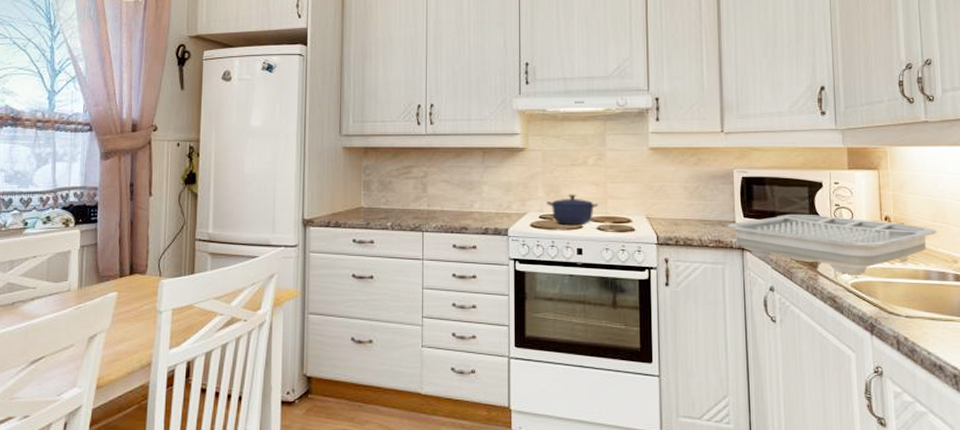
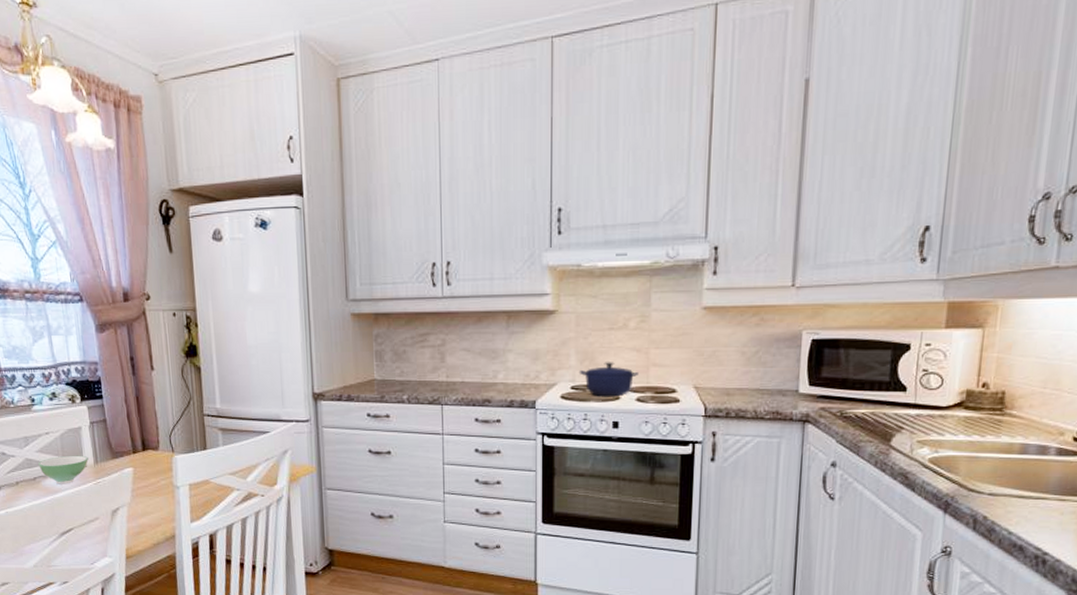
bowl: none [19,279,73,310] -> present [37,455,89,484]
dish rack: present [728,214,937,275] -> none [789,381,1045,449]

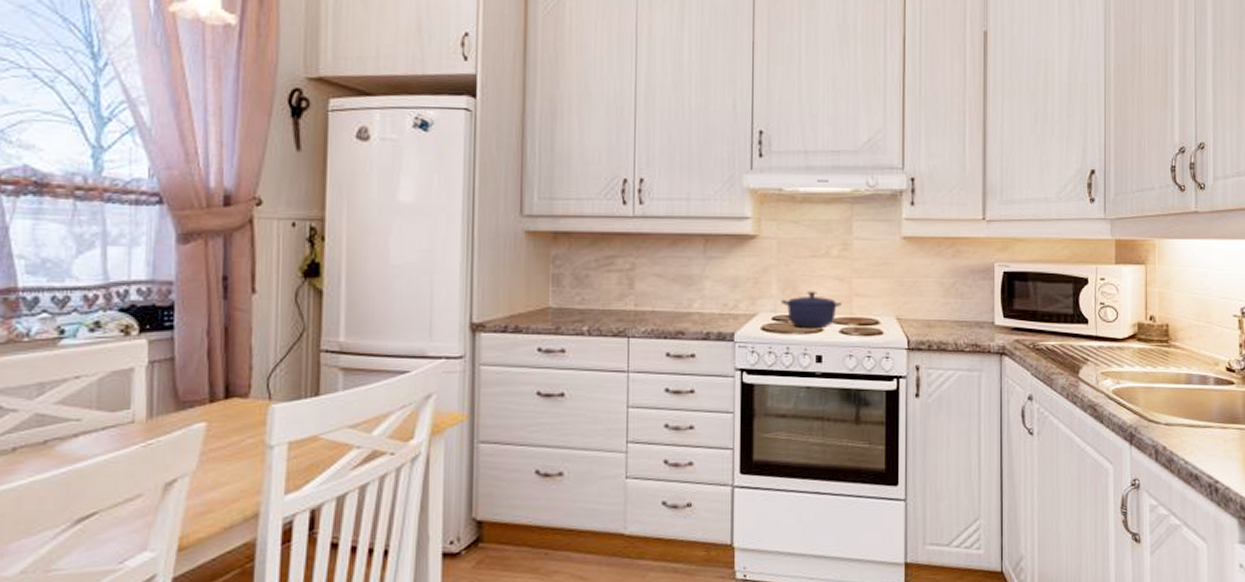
bowl: present [37,455,89,484] -> none [53,407,138,449]

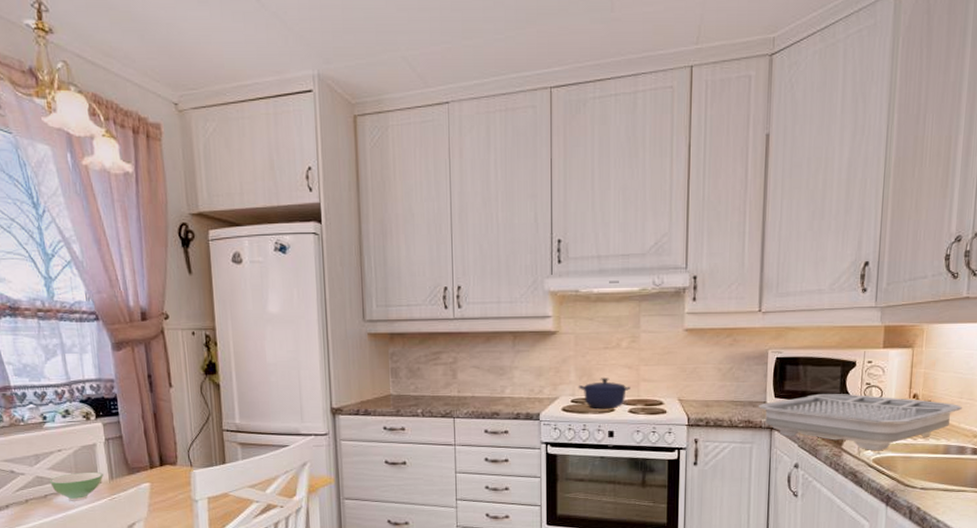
bowl: none [53,407,138,449] -> present [49,471,103,501]
dish rack: none [986,313,1201,381] -> present [759,393,962,451]

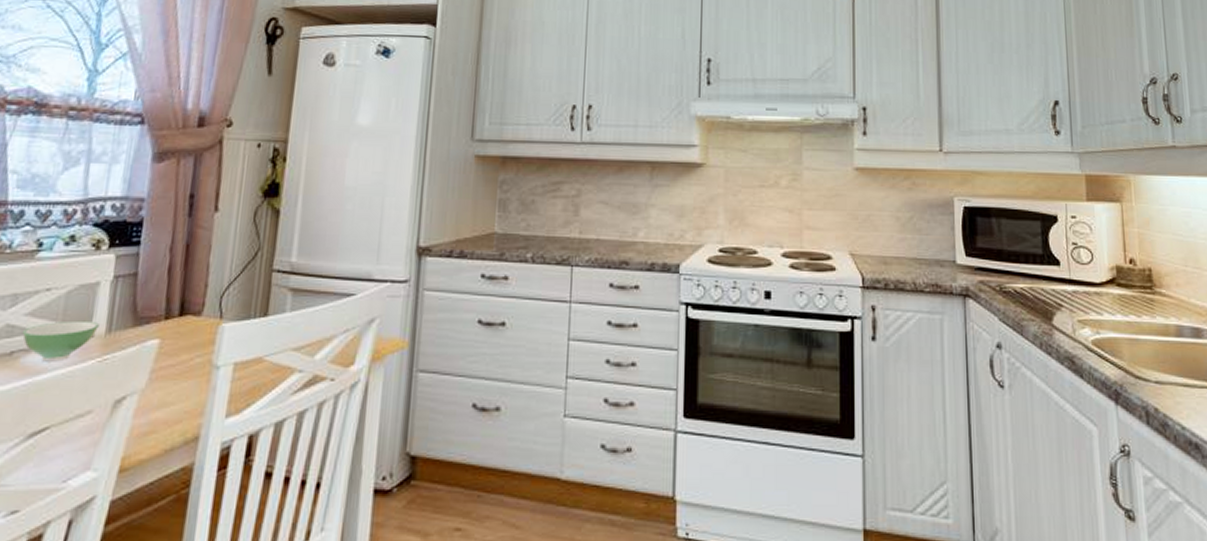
cooking pot: present [578,376,630,409] -> none [727,221,791,263]
dish rack: present [759,393,962,451] -> none [947,253,1189,330]

